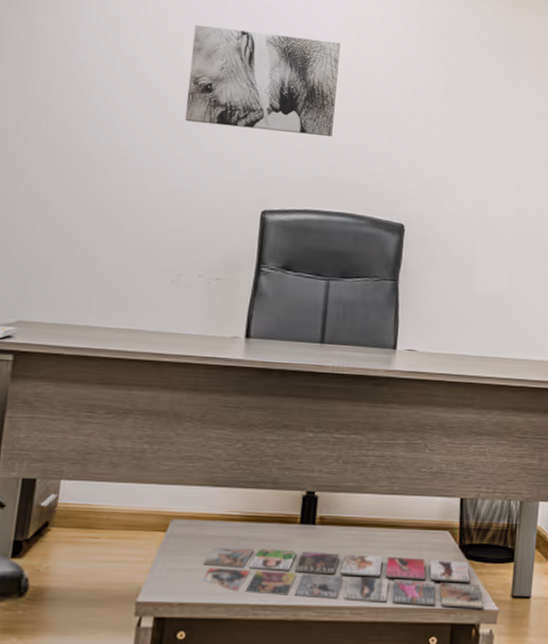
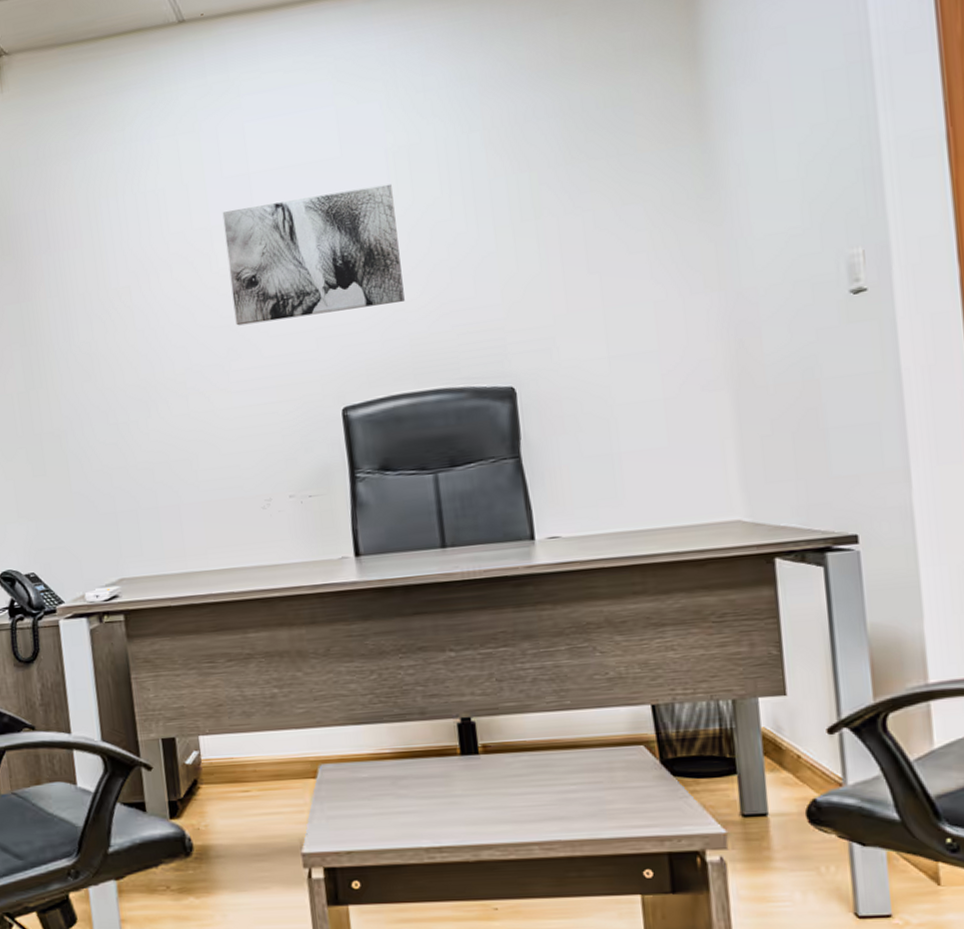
magazine: present [200,546,484,608] -> none [363,778,707,836]

